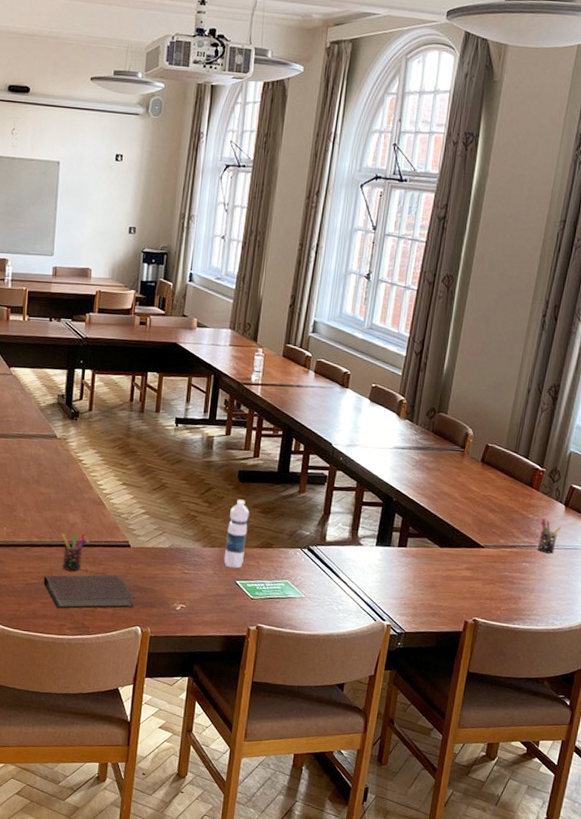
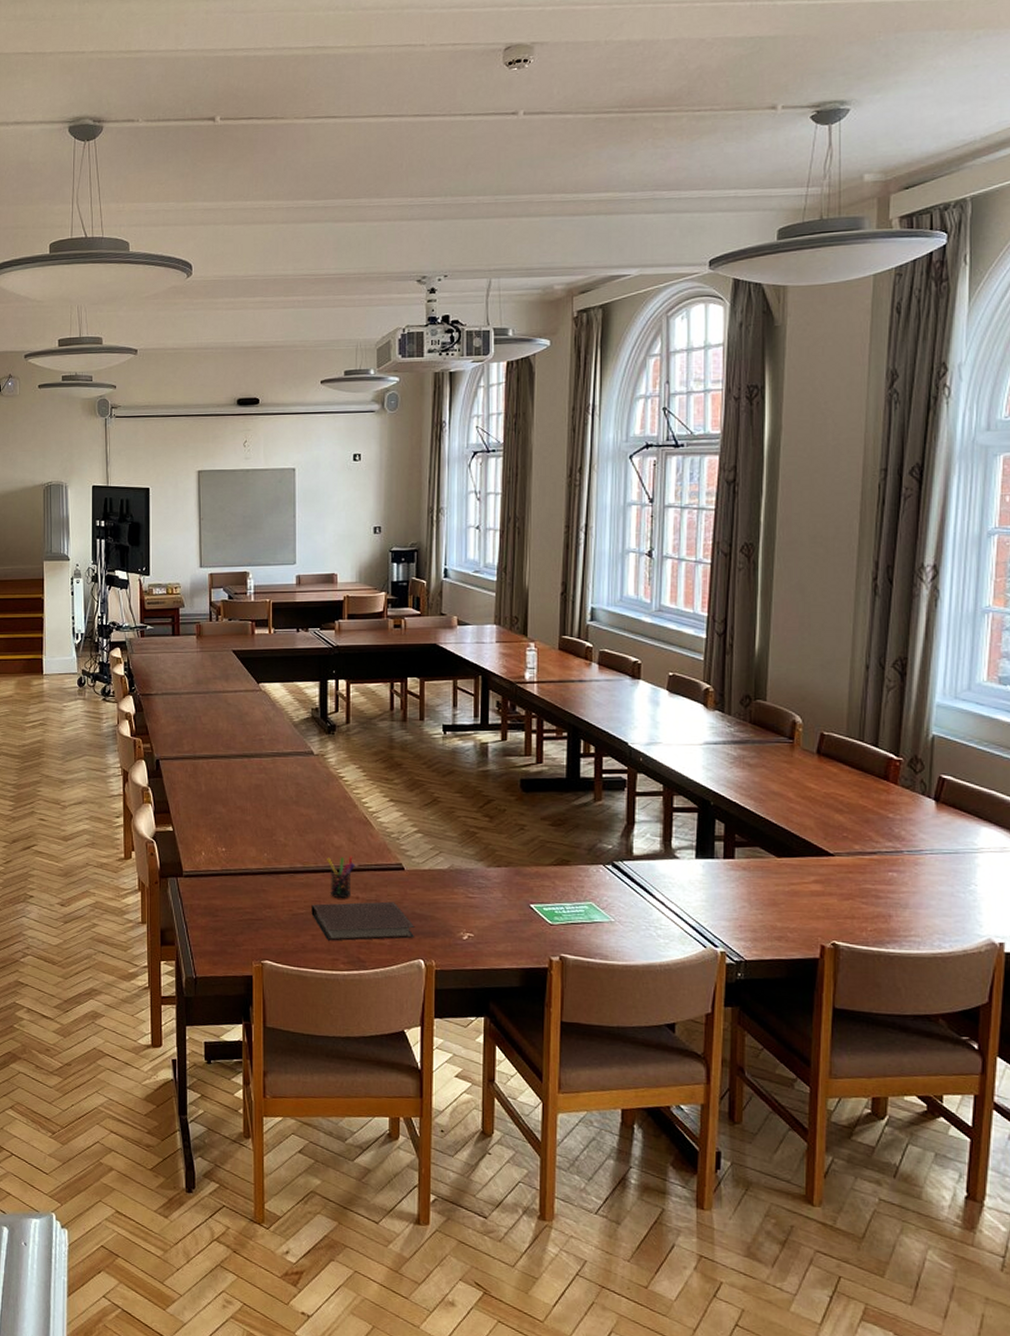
water bottle: present [223,499,249,568] -> none [513,811,538,890]
pen holder: present [537,518,562,554] -> none [904,817,935,860]

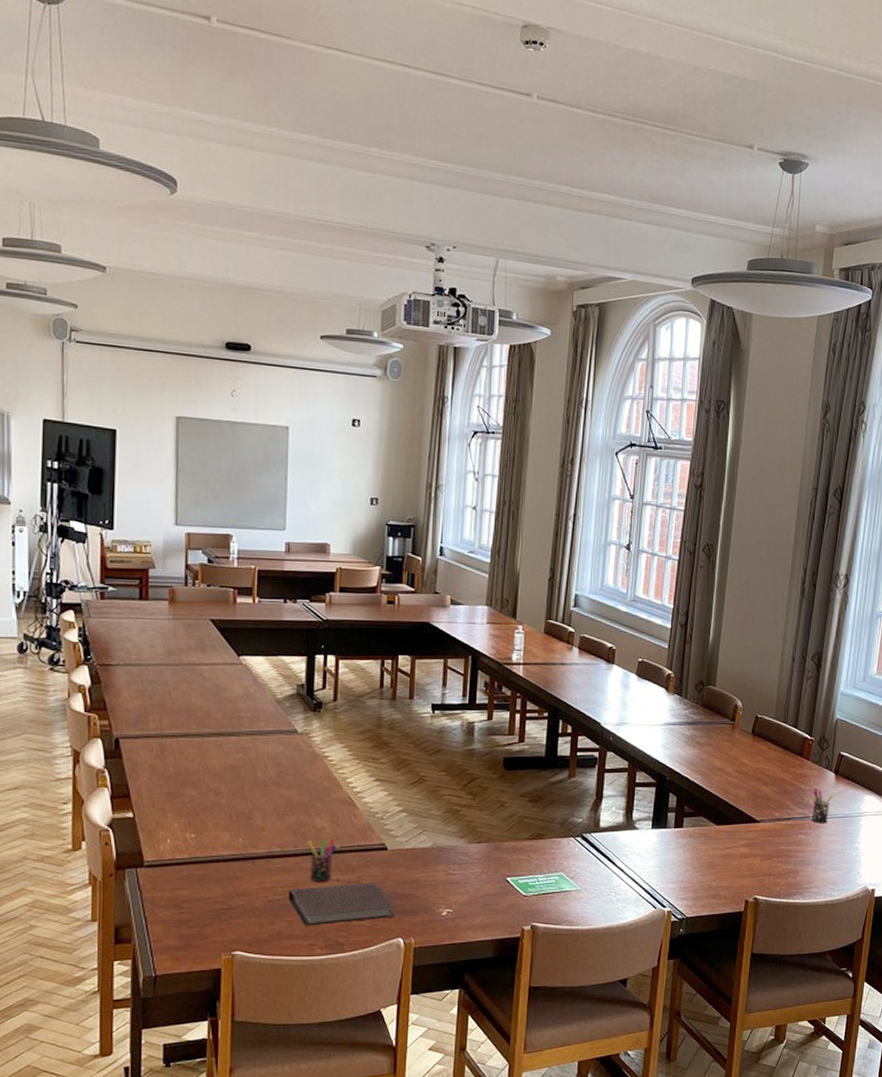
pen holder: none [904,817,935,860] -> present [811,787,833,823]

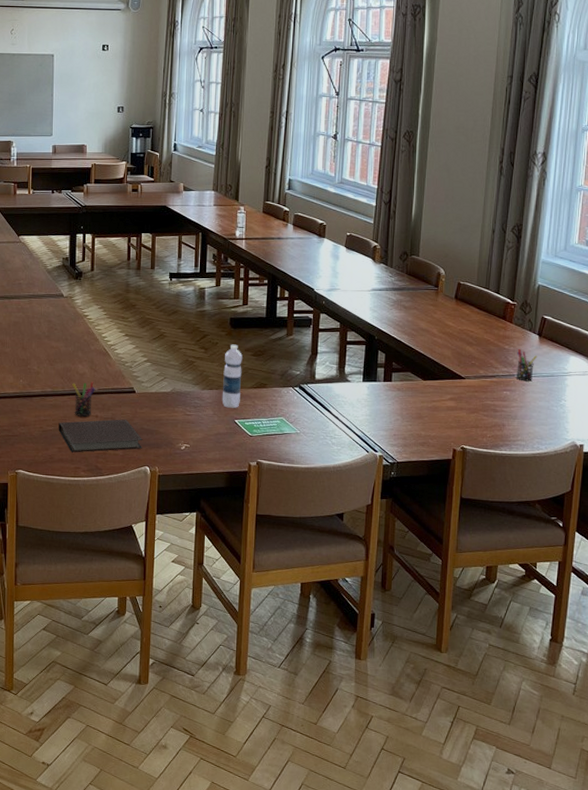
water bottle: none [491,788,517,864] -> present [222,344,242,408]

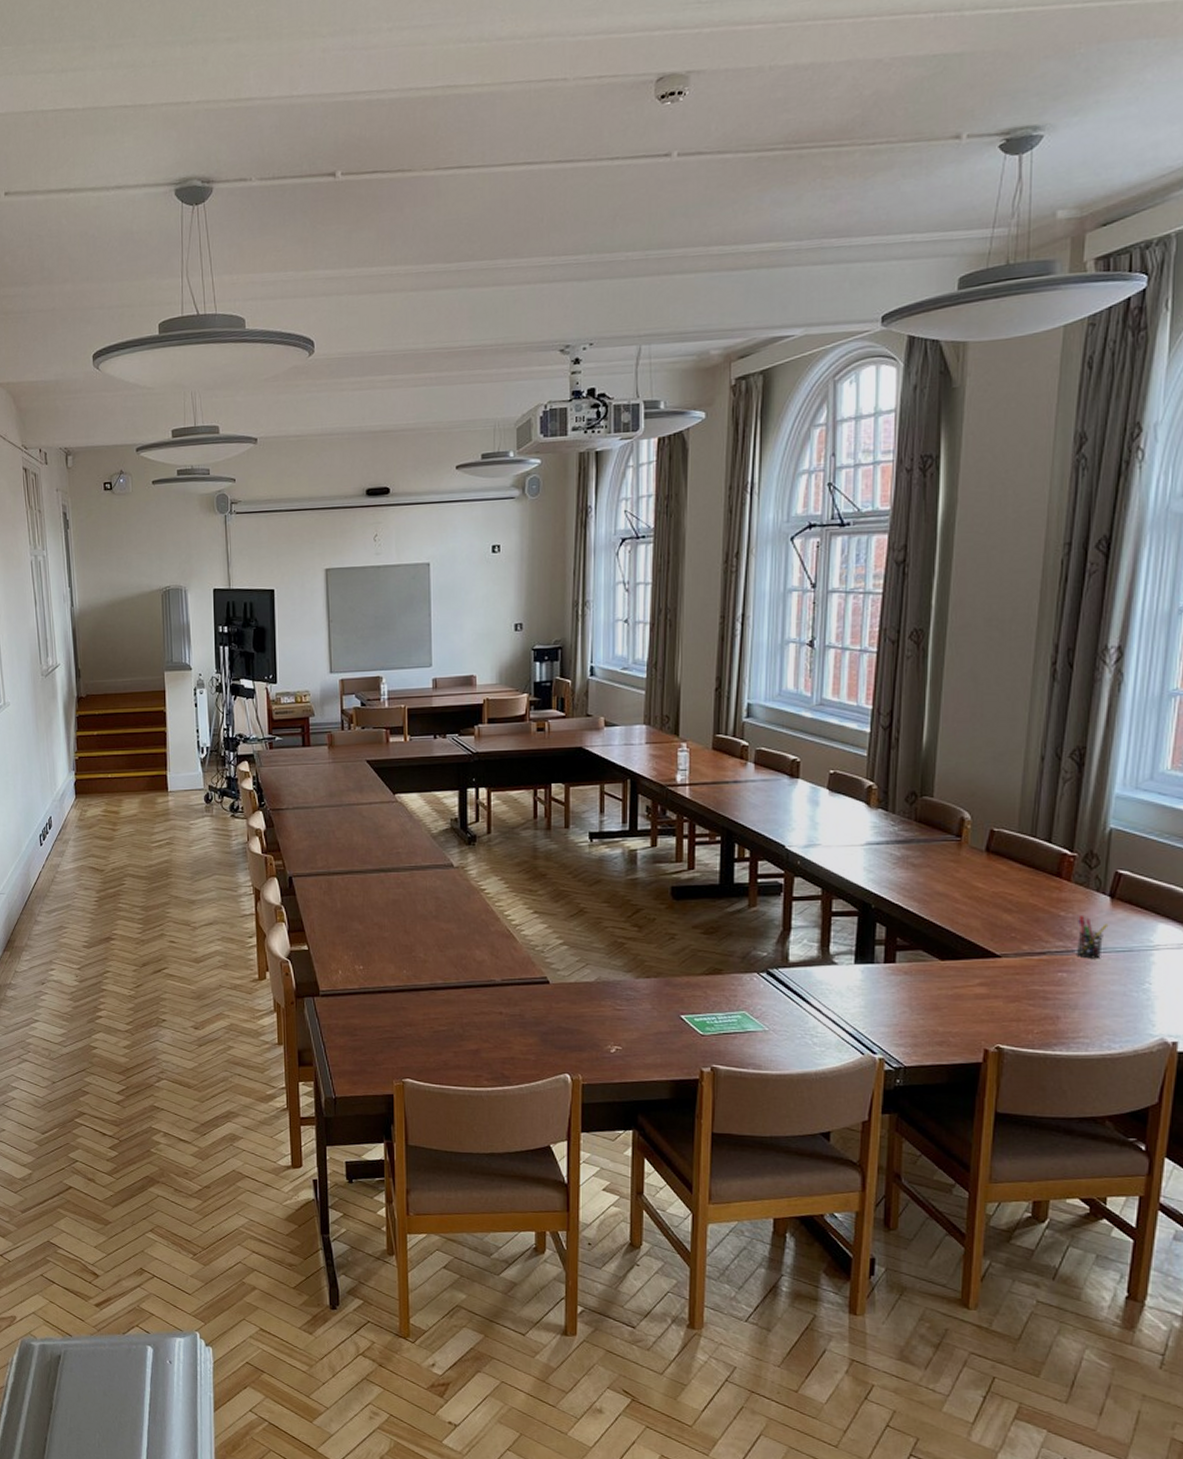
notebook: present [58,419,143,453] -> none [453,1016,561,1058]
pen holder: present [72,381,96,417] -> none [469,970,499,1014]
water bottle: present [222,344,242,408] -> none [662,920,689,1001]

